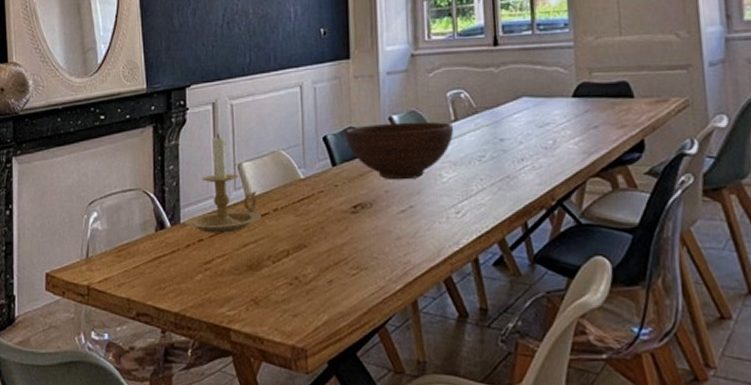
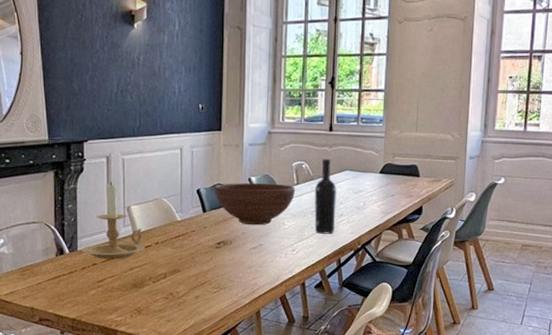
wine bottle: none [481,82,514,188] -> present [314,158,337,234]

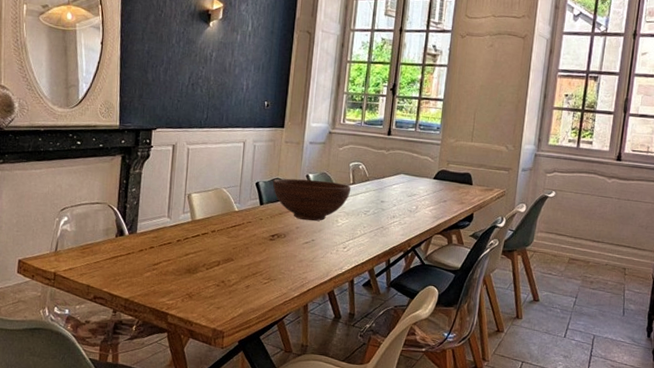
candle holder: present [81,182,145,259] -> none [140,169,201,244]
wine bottle: present [314,158,337,234] -> none [367,161,391,235]

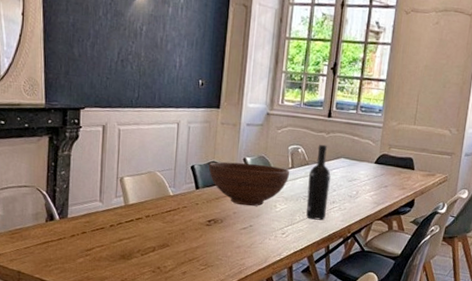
wine bottle: none [367,161,391,235] -> present [306,144,331,220]

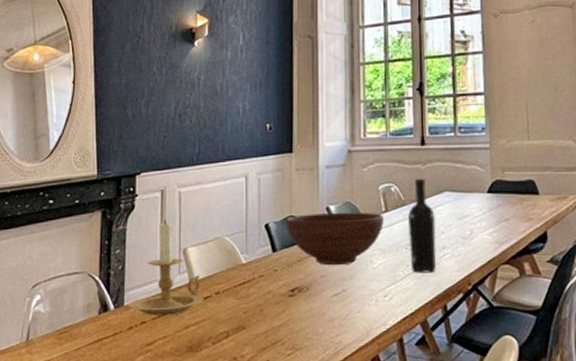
candle holder: none [71,151,135,230] -> present [128,220,203,316]

